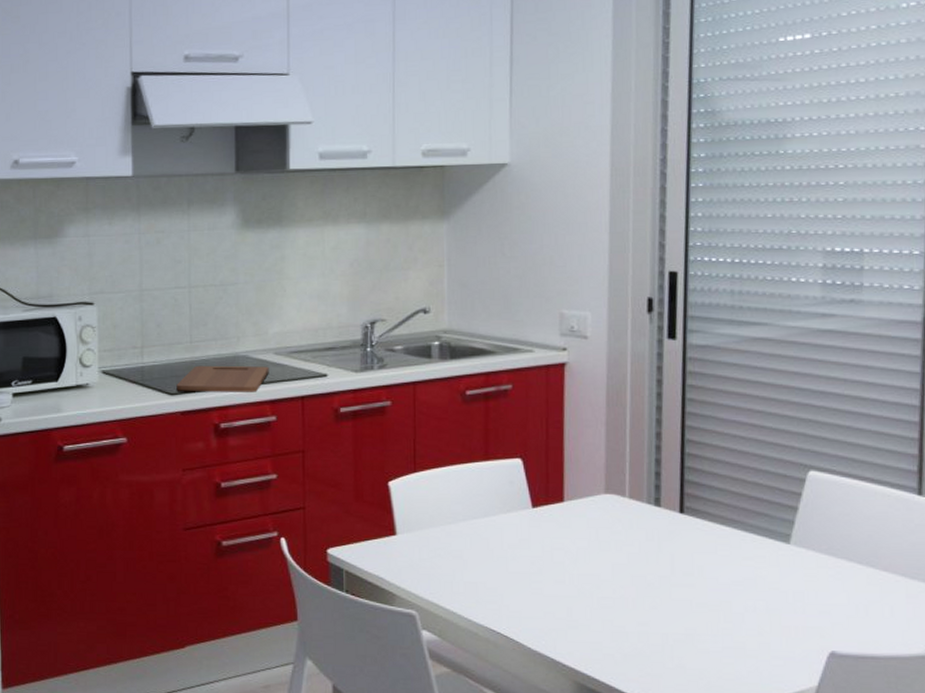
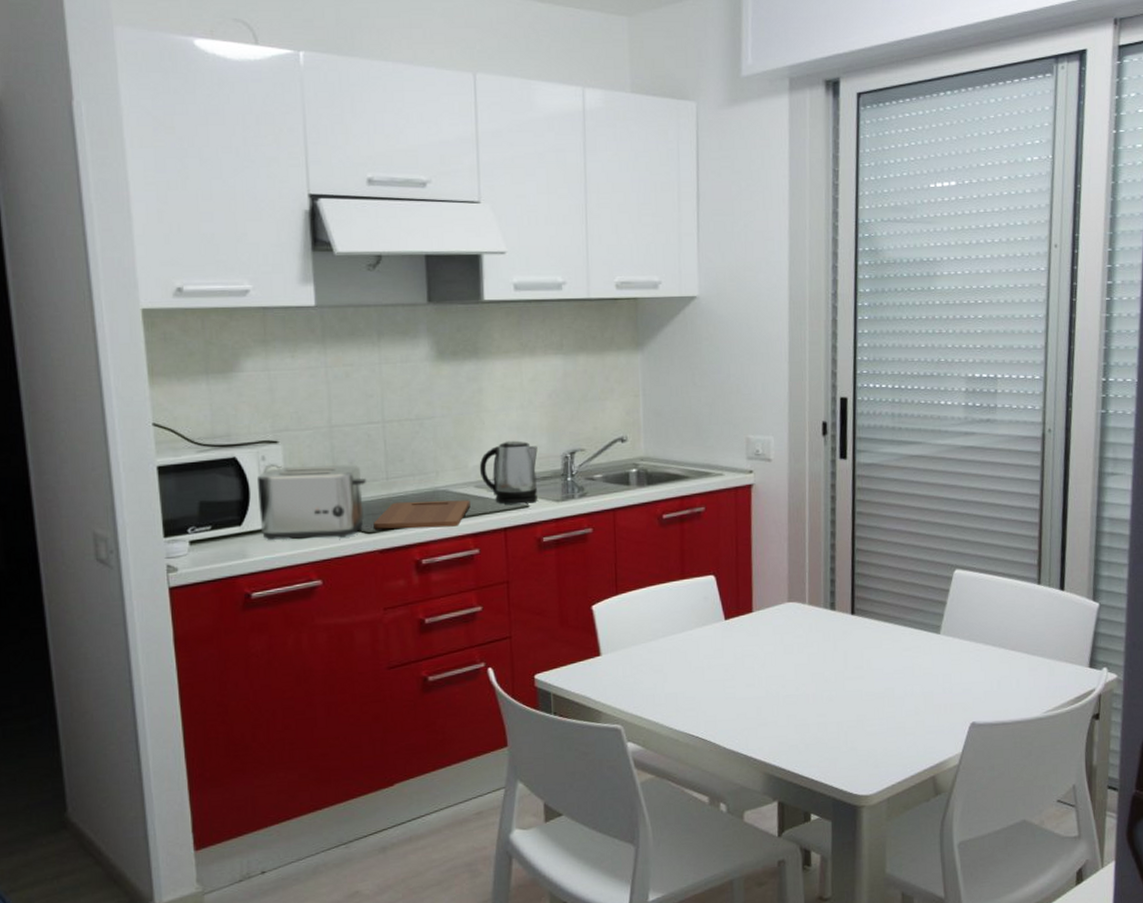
toaster: none [73,326,172,398] -> present [256,465,367,541]
kettle: none [279,308,337,373] -> present [479,440,538,505]

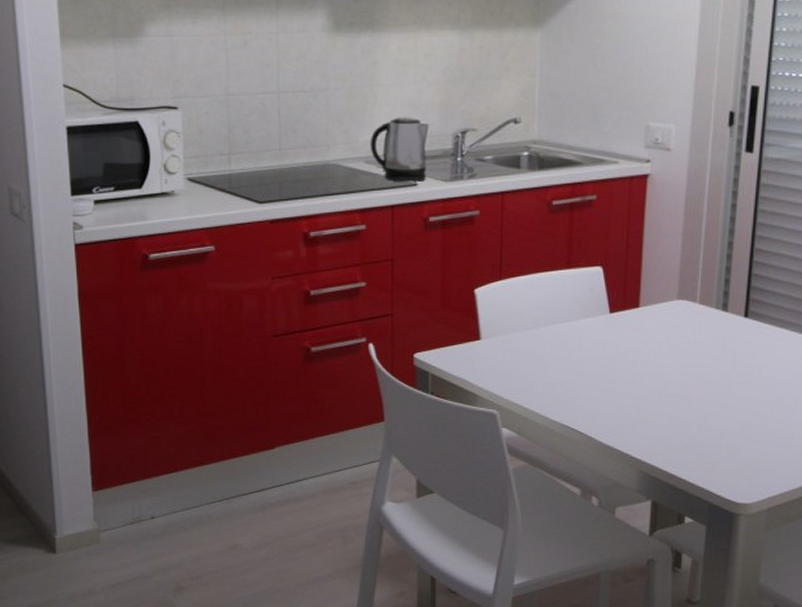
toaster: present [256,465,367,541] -> none [157,132,261,206]
cutting board: present [373,500,470,530] -> none [265,173,359,201]

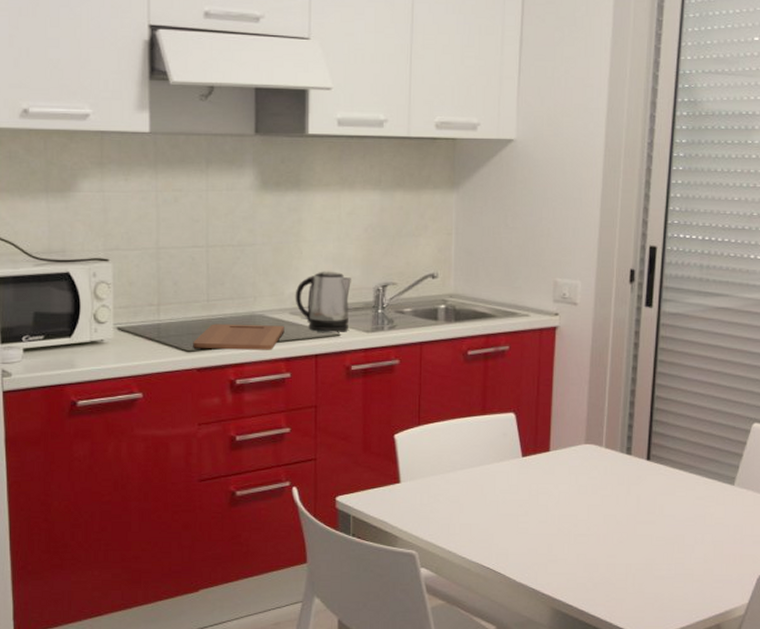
cutting board: none [265,173,359,201] -> present [193,323,285,350]

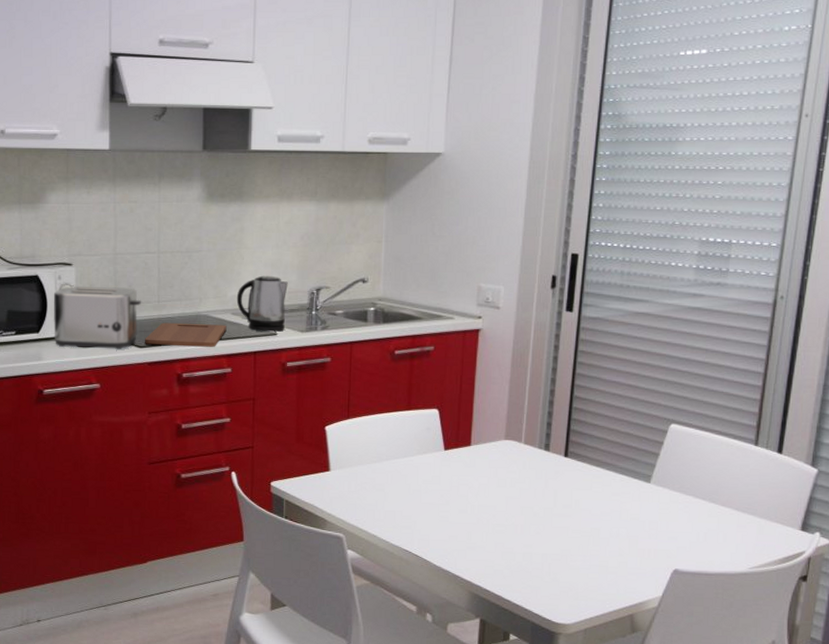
toaster: none [87,283,189,354] -> present [53,285,142,349]

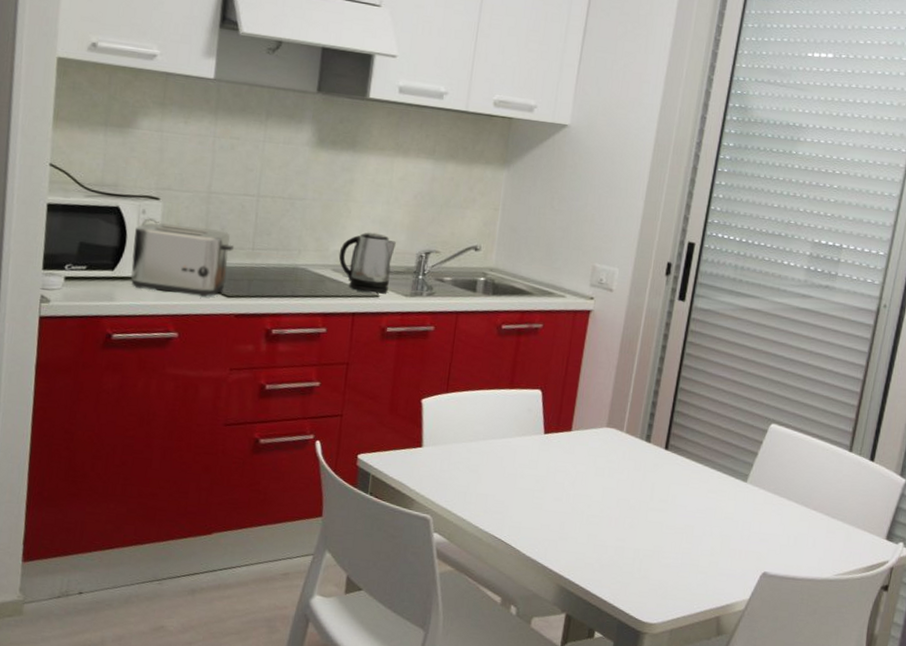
cutting board: present [145,322,227,347] -> none [233,272,326,304]

